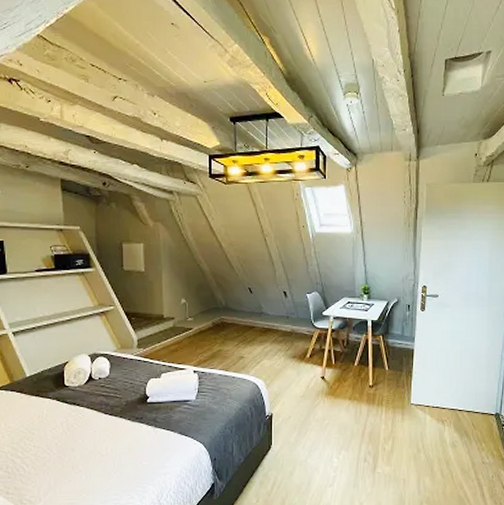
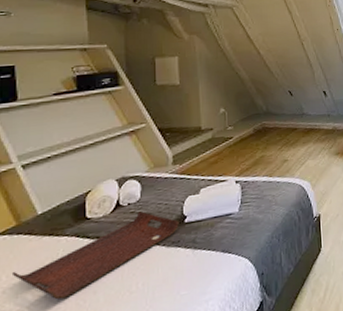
serving tray: none [8,387,142,451] -> present [11,211,179,300]

